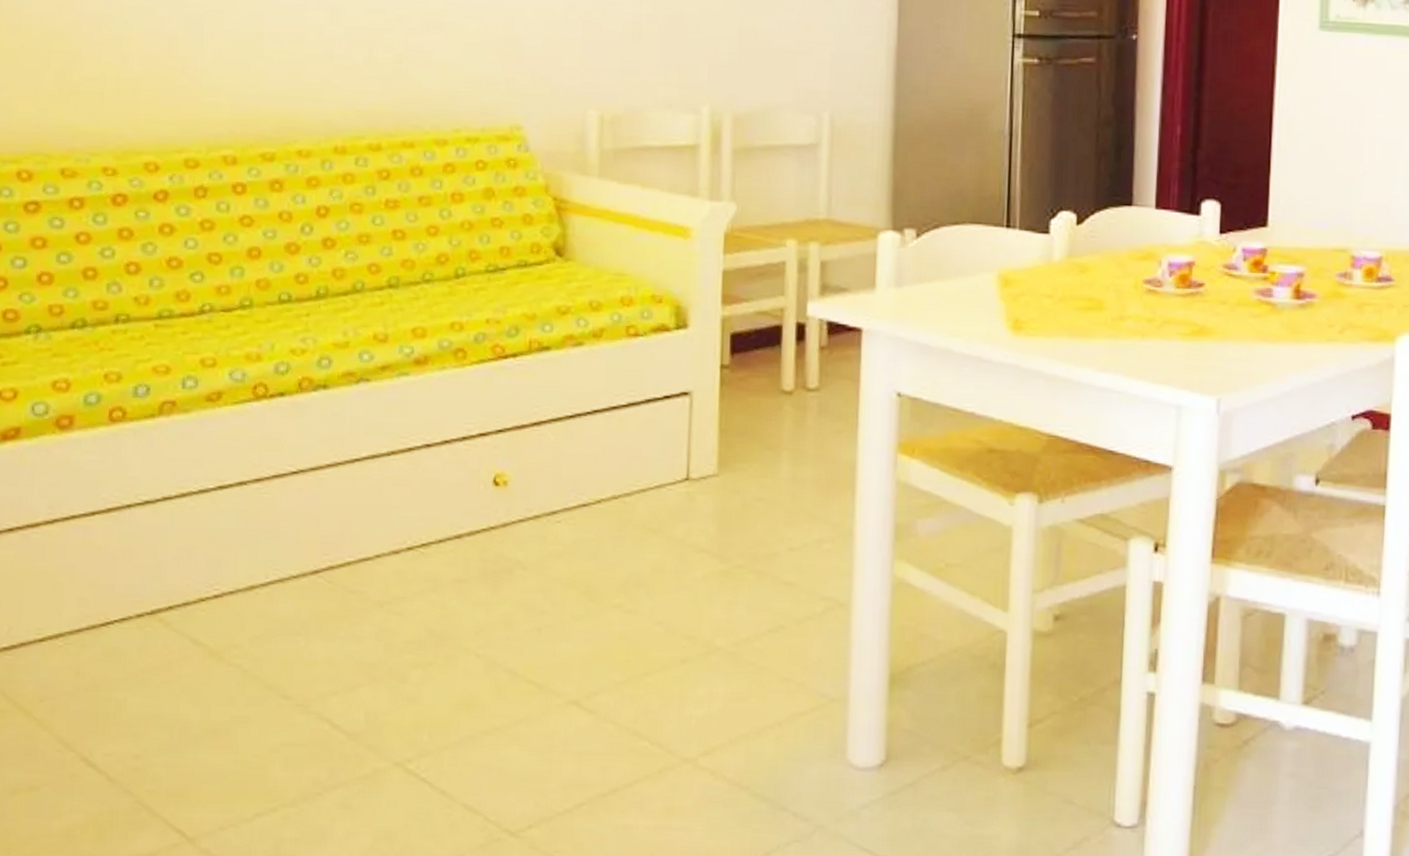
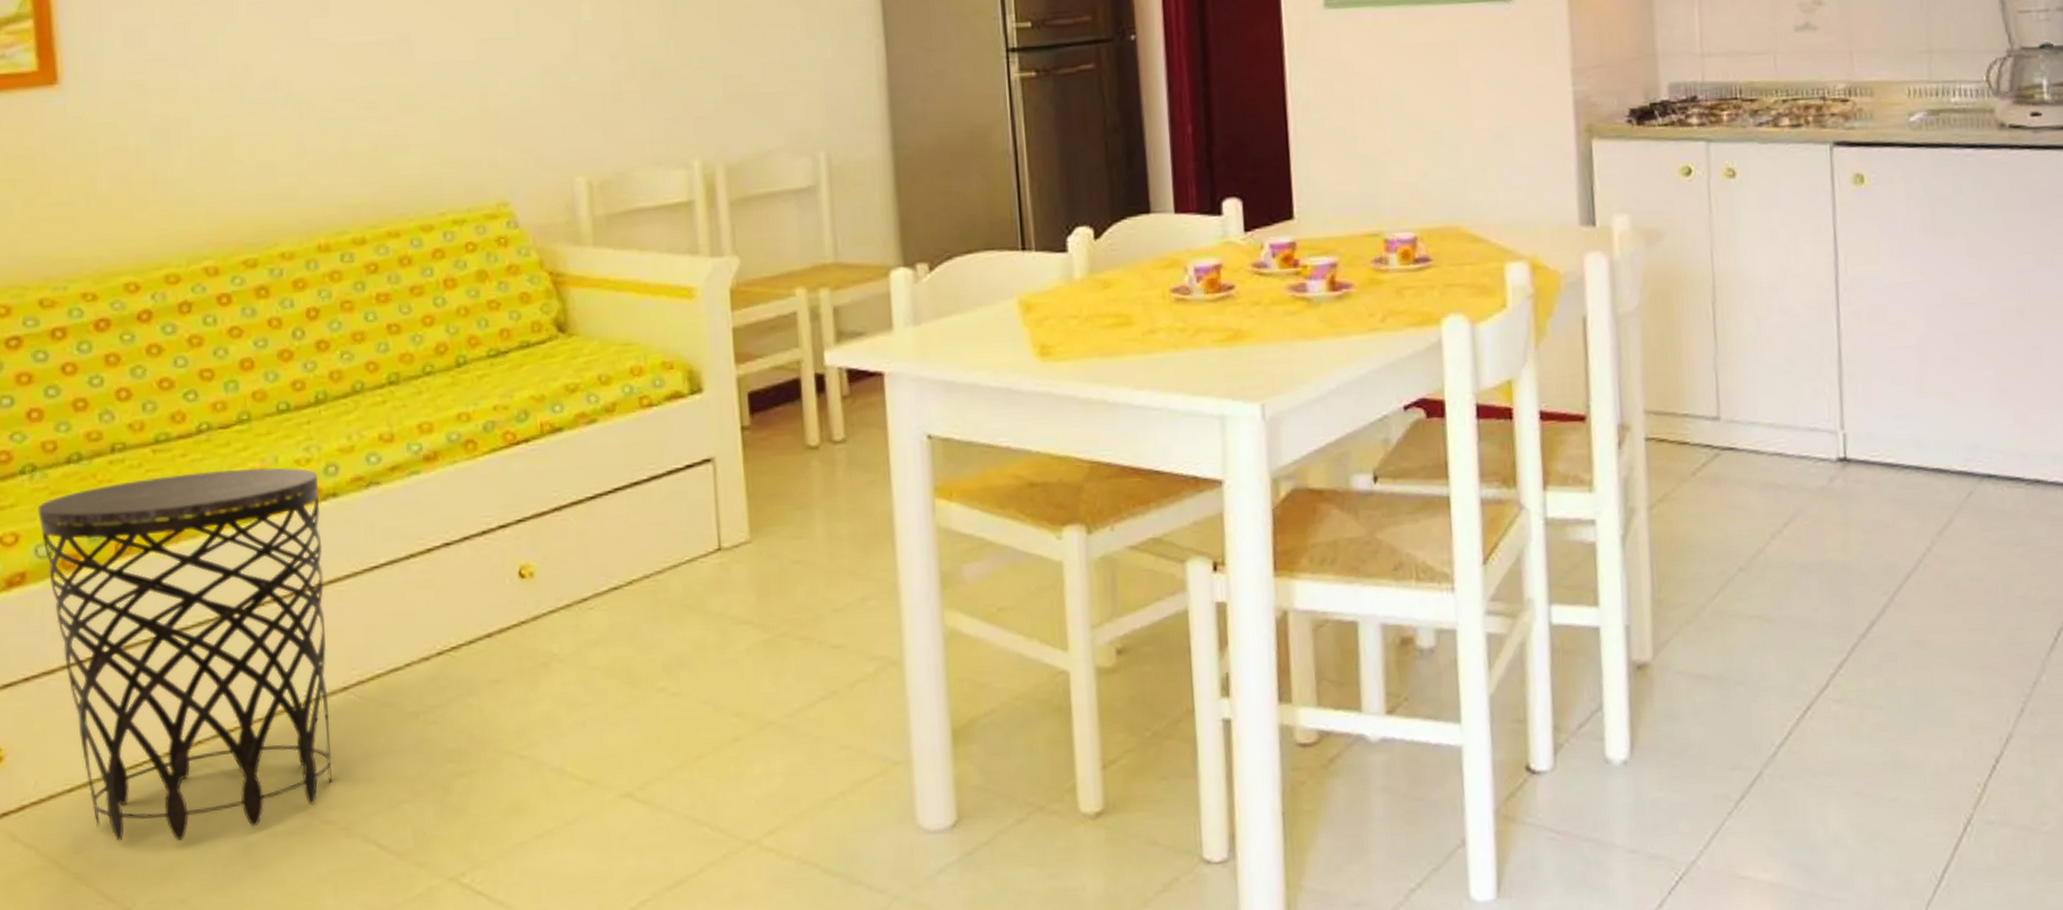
side table: none [38,350,311,699] -> present [37,467,332,841]

